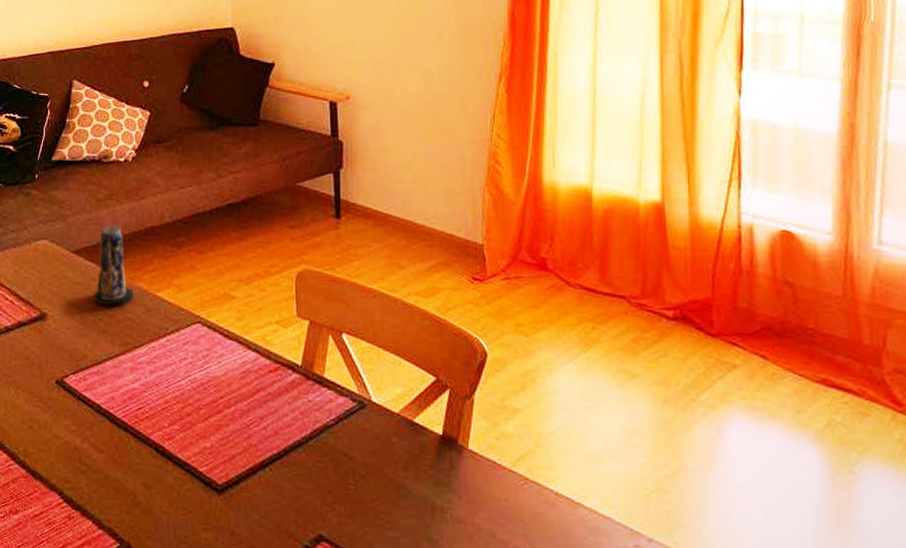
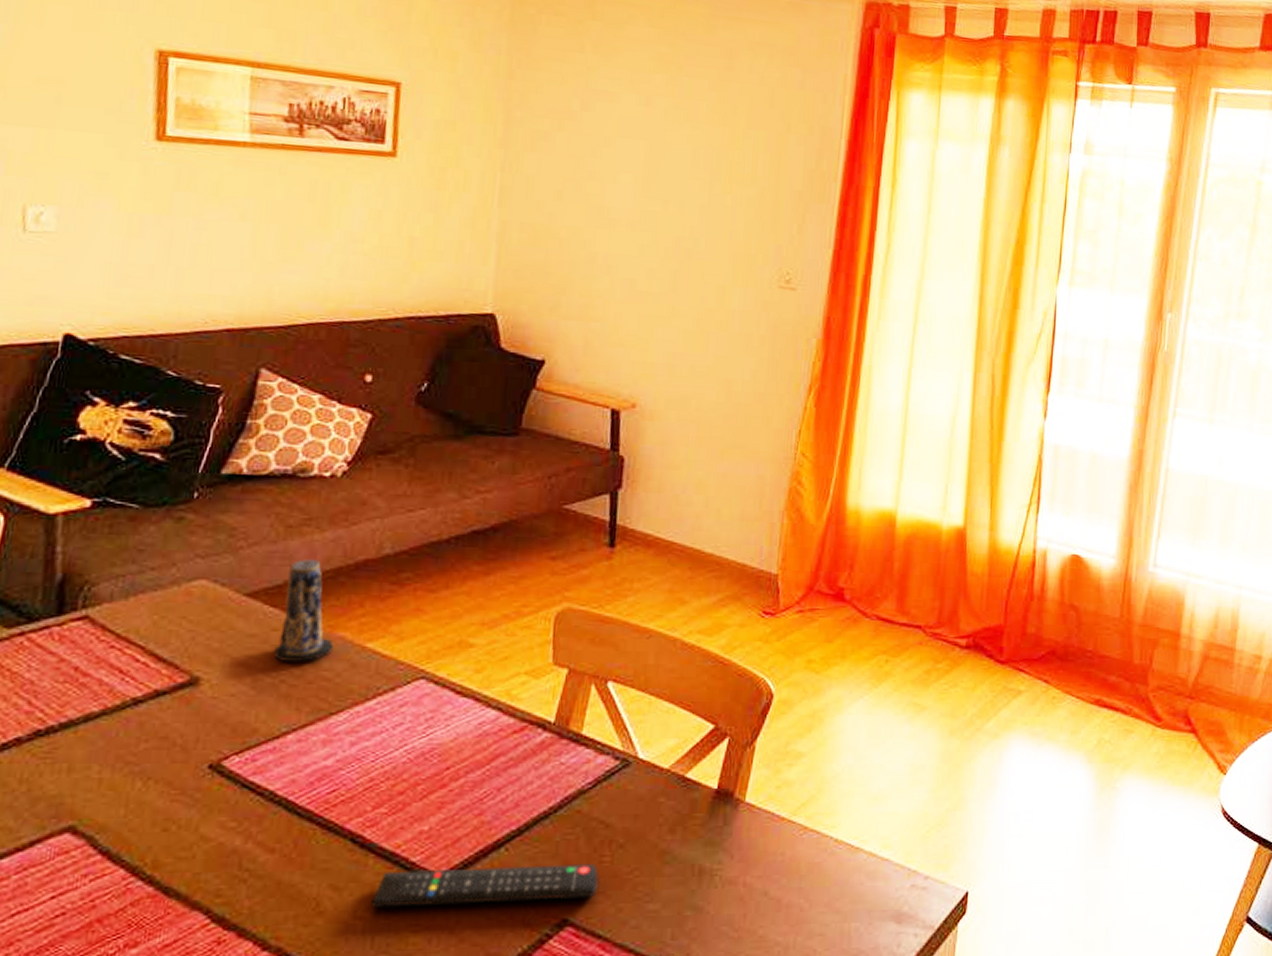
remote control: none [172,478,347,519] -> present [371,863,599,908]

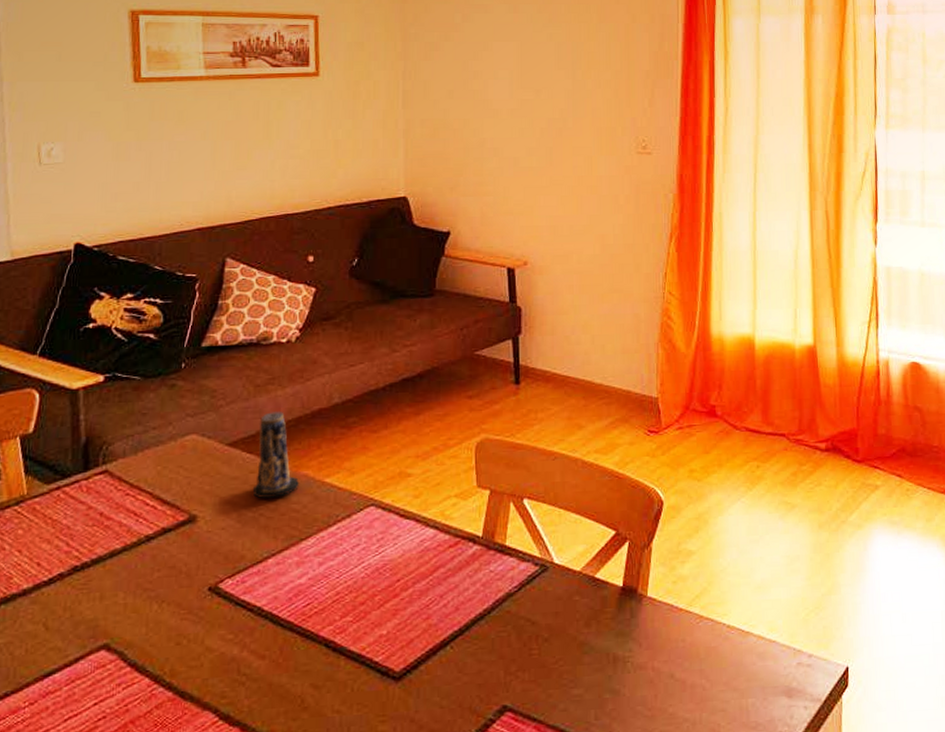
remote control: present [371,863,599,908] -> none [345,656,530,702]

